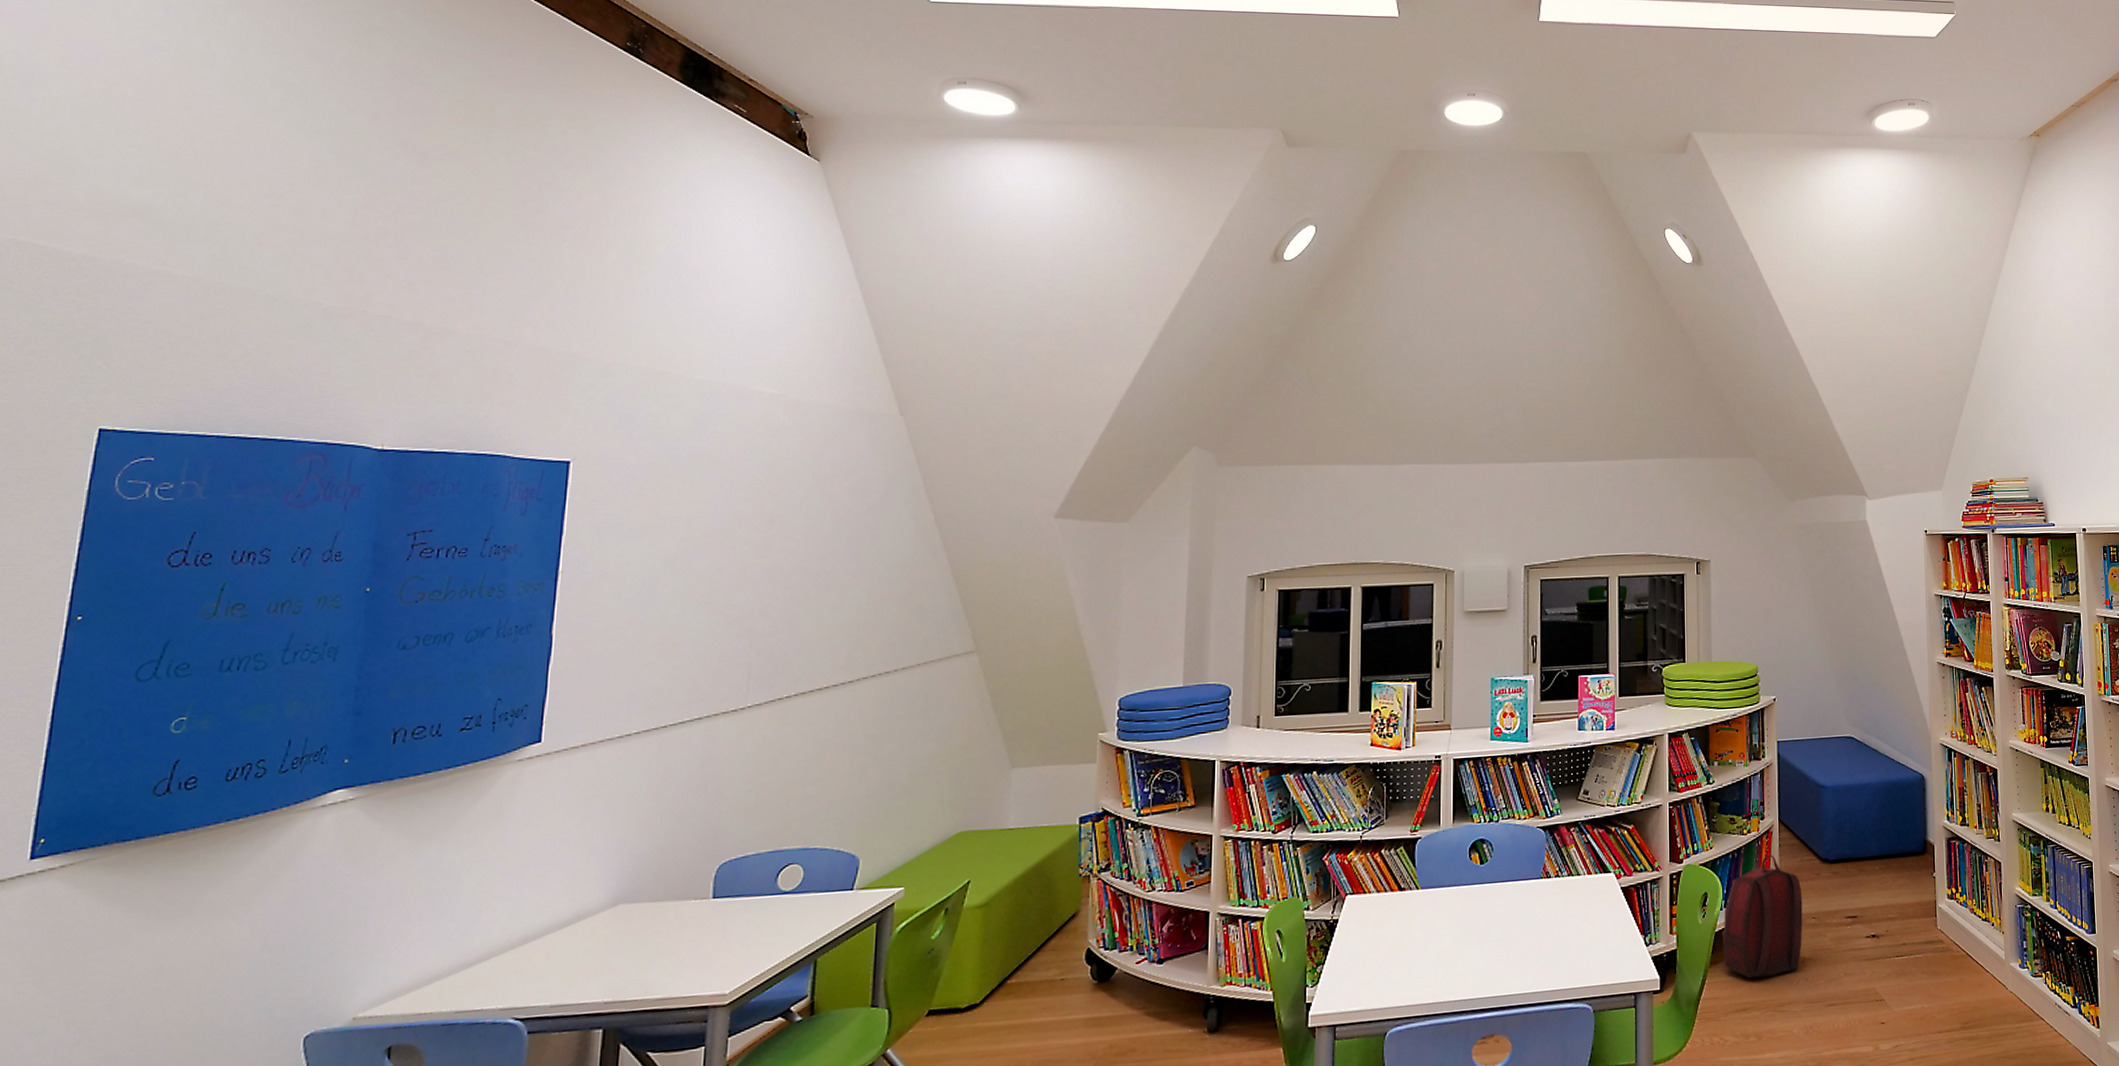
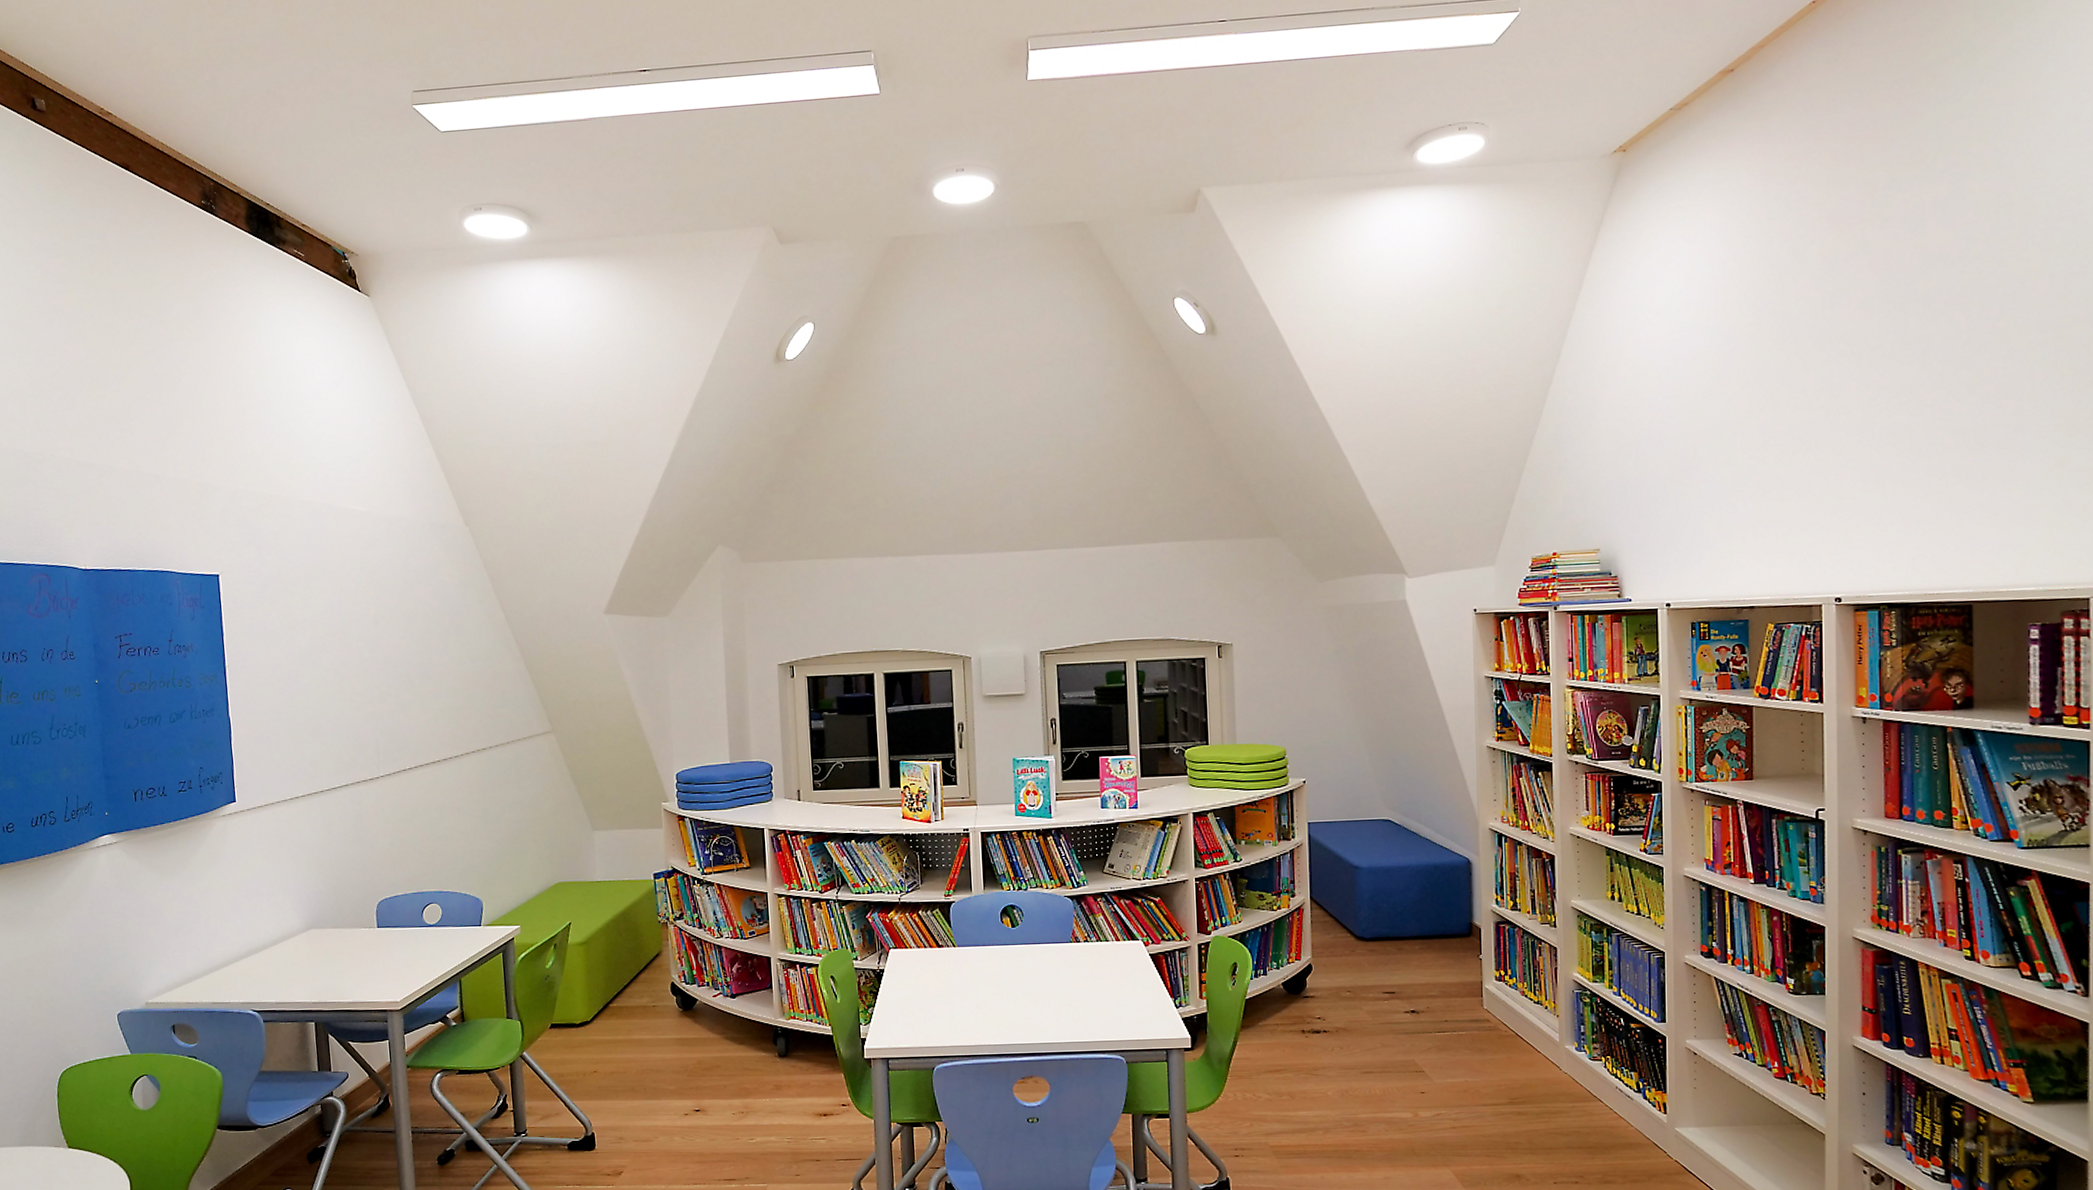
backpack: present [1722,854,1803,979] -> none [1252,930,1337,1043]

